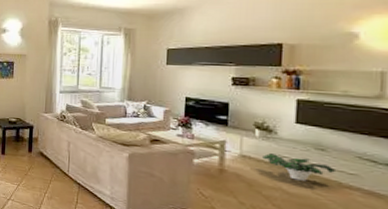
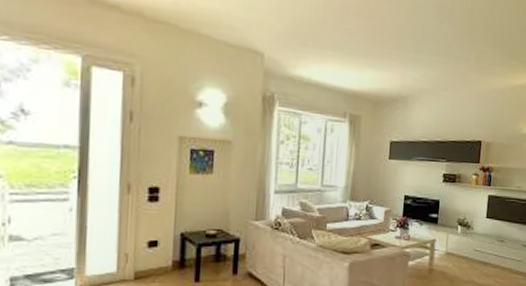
potted plant: present [262,153,335,181] -> none [462,249,509,271]

